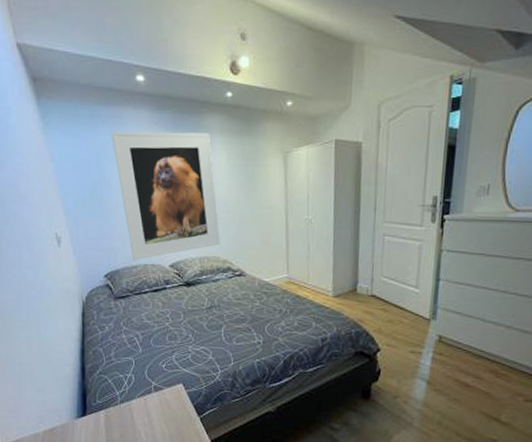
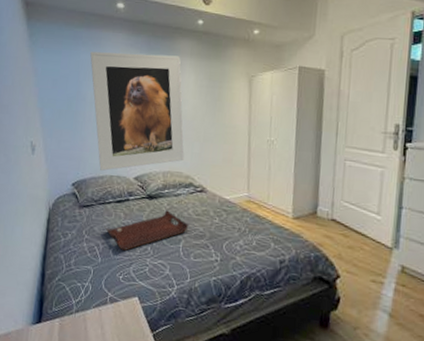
serving tray: none [142,296,230,339] -> present [104,210,189,251]

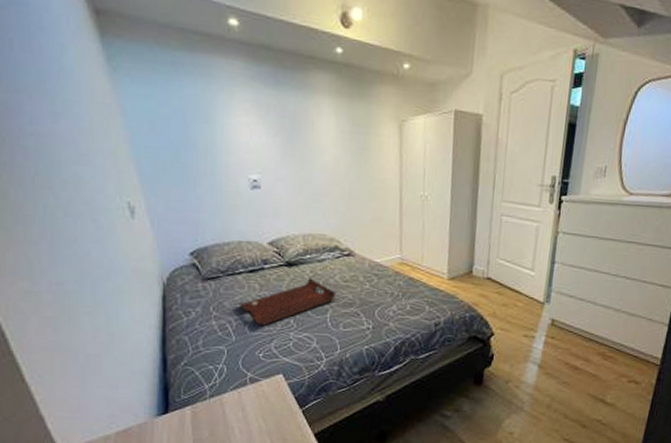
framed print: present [90,51,185,171] -> none [198,84,327,236]

